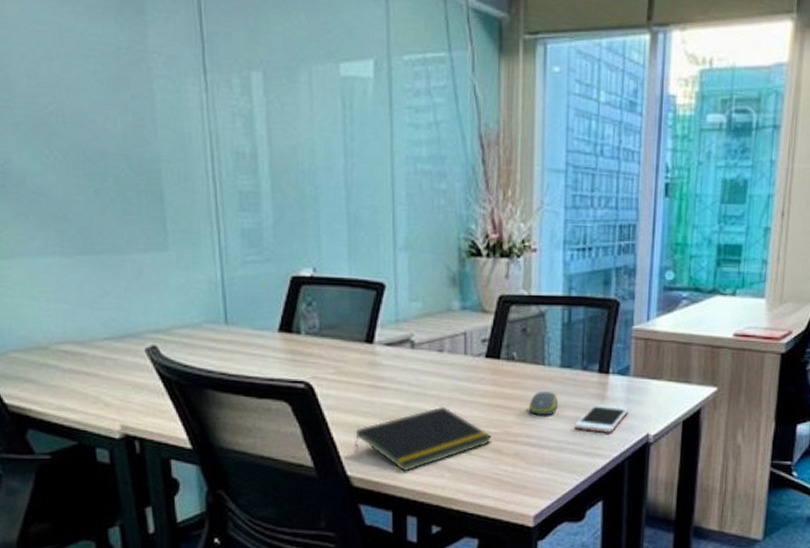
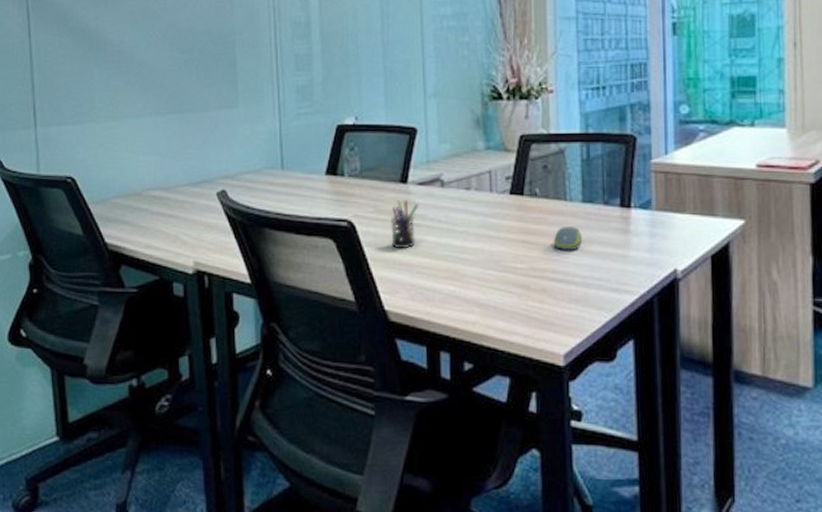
notepad: present [354,406,491,472] -> none [391,241,519,307]
pen holder: none [355,361,385,413] -> present [391,200,418,249]
cell phone: present [574,403,629,433] -> none [600,238,654,268]

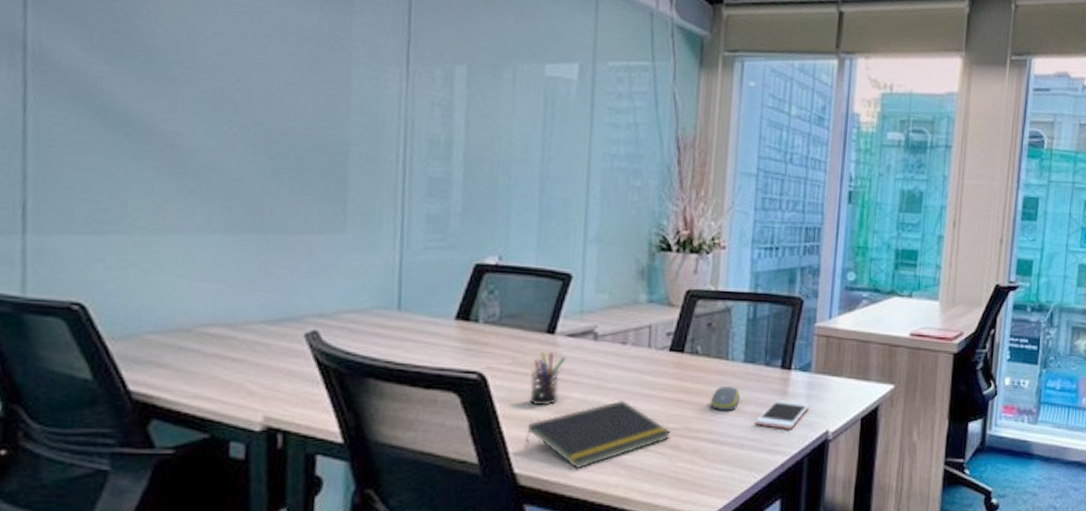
notepad: none [391,241,519,307] -> present [524,399,671,469]
cell phone: none [600,238,654,268] -> present [755,399,810,429]

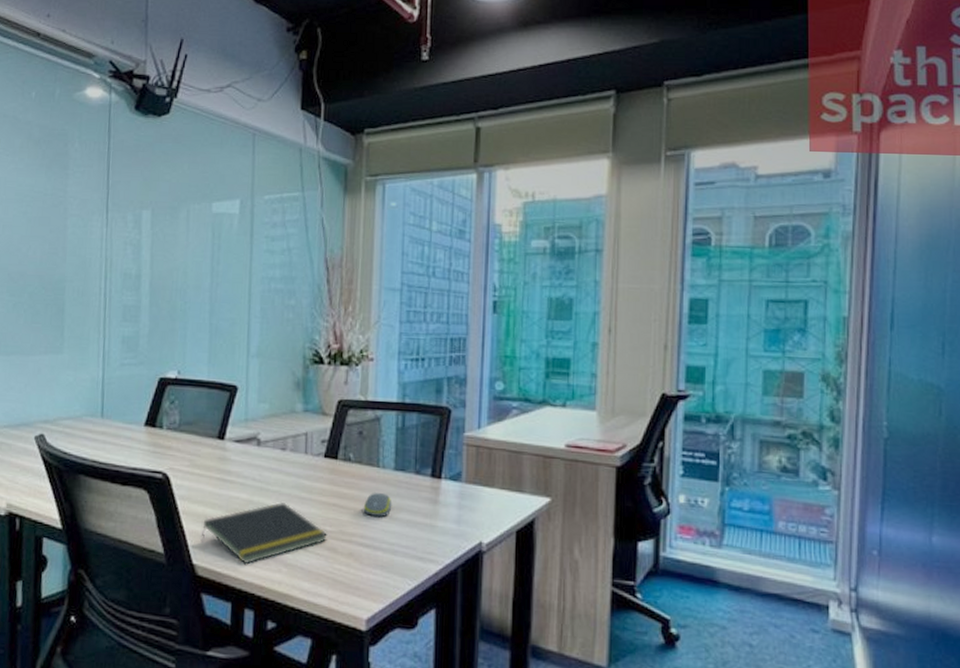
pen holder: present [529,352,565,406] -> none [204,456,234,505]
cell phone: present [755,399,810,429] -> none [407,507,462,539]

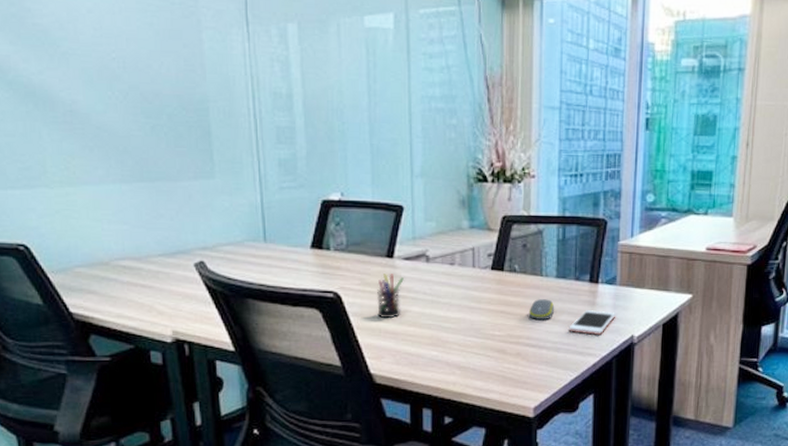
notepad: present [200,501,327,565] -> none [376,312,496,370]
pen holder: none [204,456,234,505] -> present [377,274,404,319]
cell phone: none [407,507,462,539] -> present [569,309,616,335]

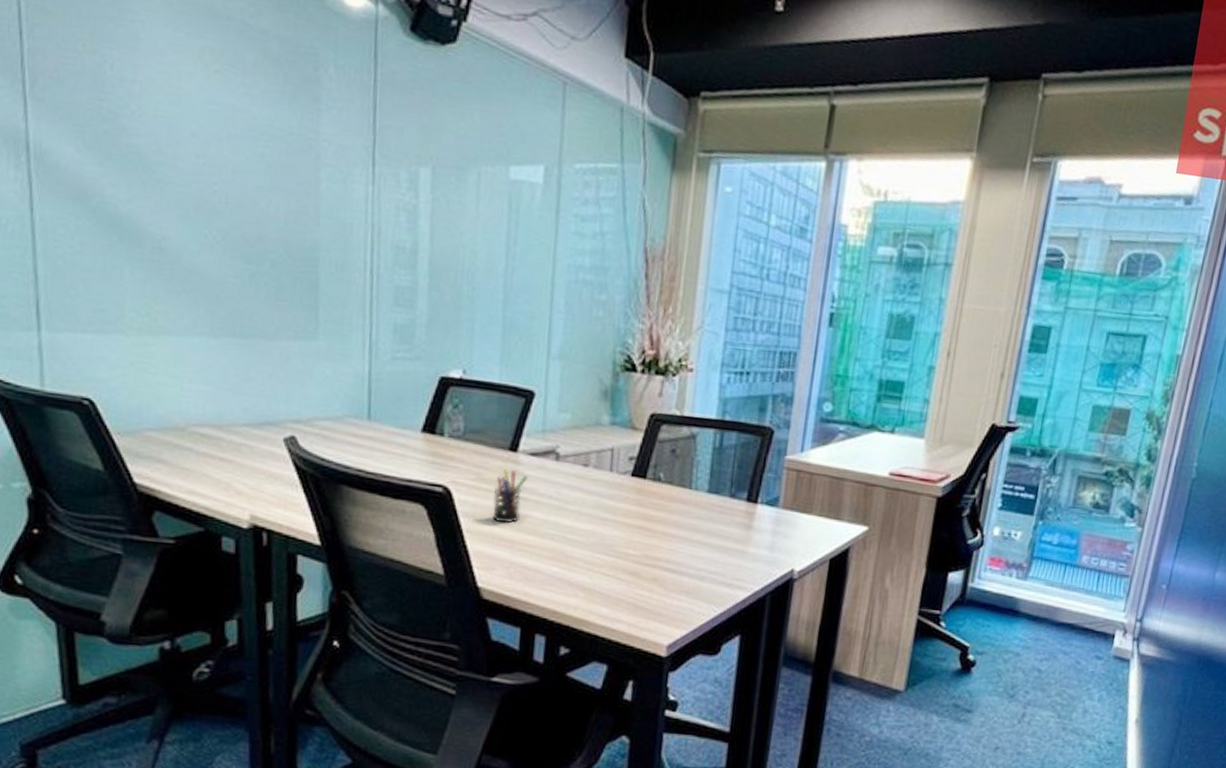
computer mouse: present [528,299,555,319] -> none [671,516,703,541]
cell phone: present [569,309,616,335] -> none [717,533,775,565]

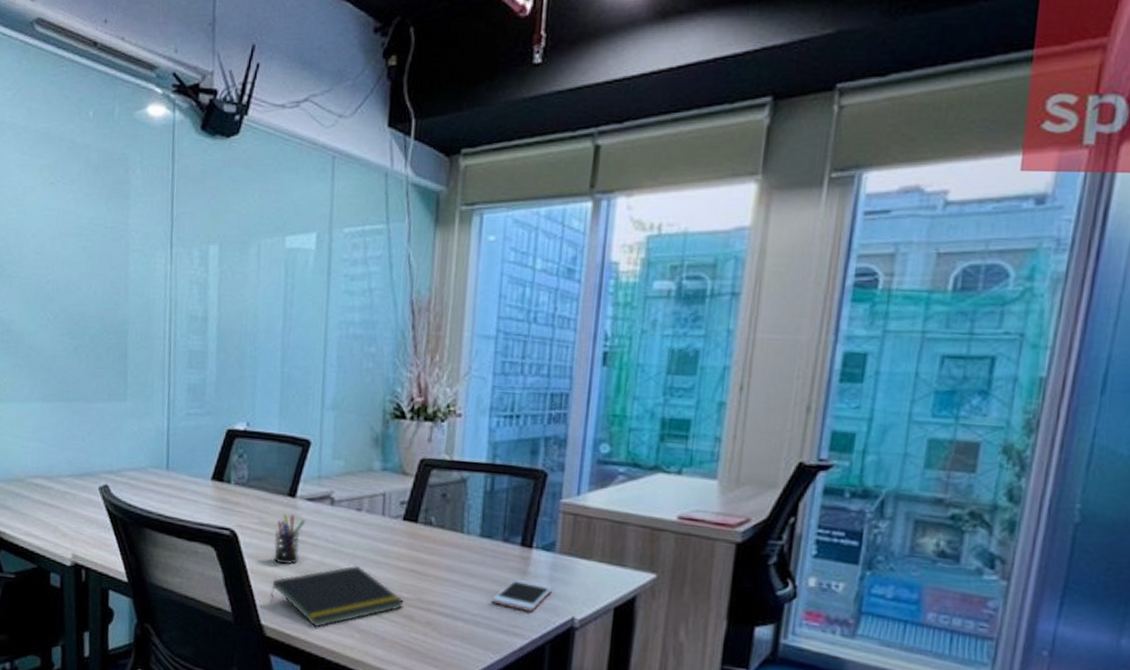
notepad: none [487,522,630,588] -> present [269,564,404,628]
cell phone: none [717,533,775,565] -> present [492,578,553,612]

